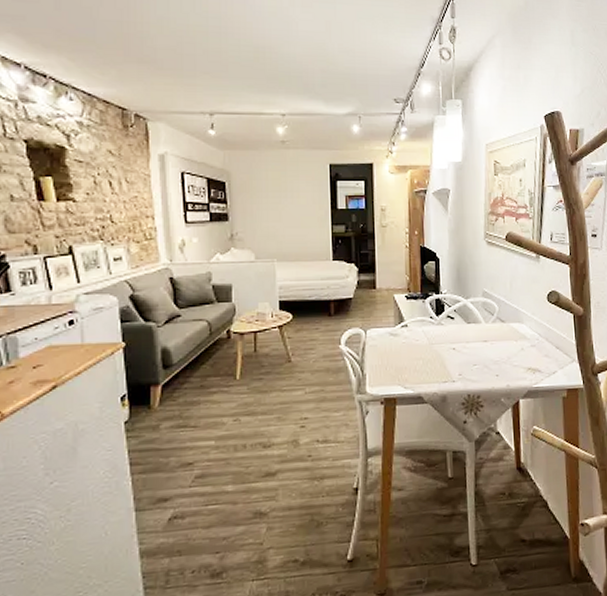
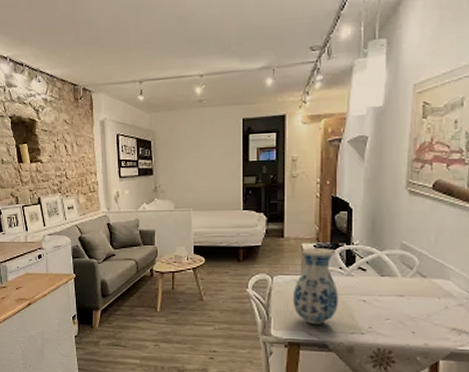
vase: none [386,297,431,378] -> present [292,247,338,325]

